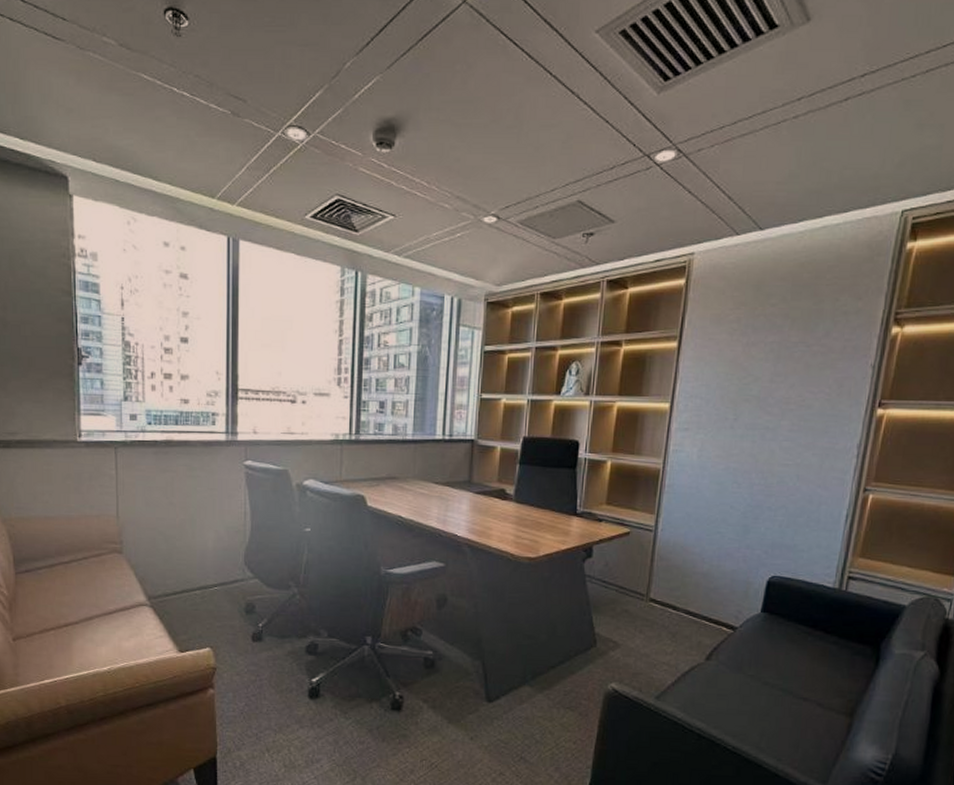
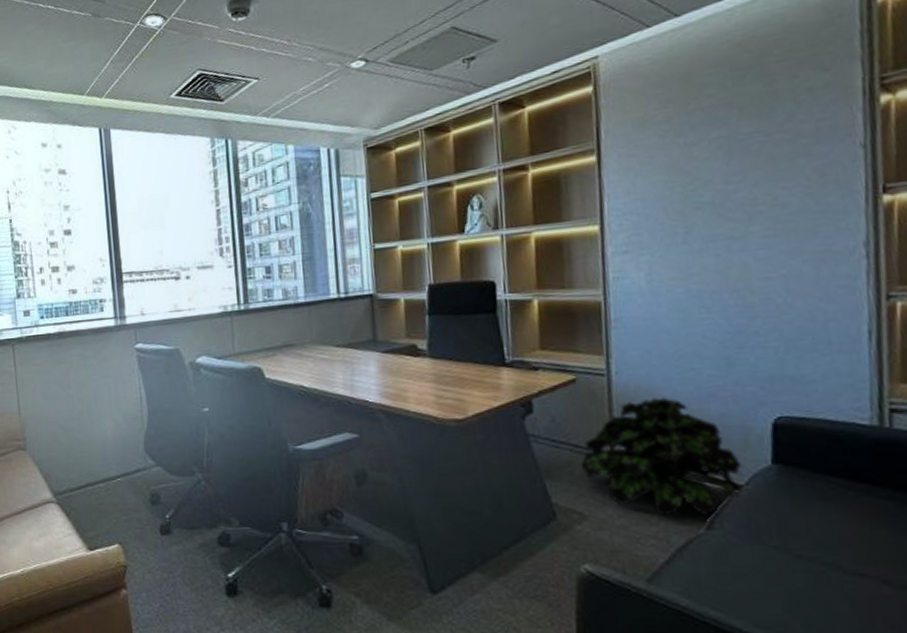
potted plant: none [622,553,739,649] -> present [580,397,741,516]

